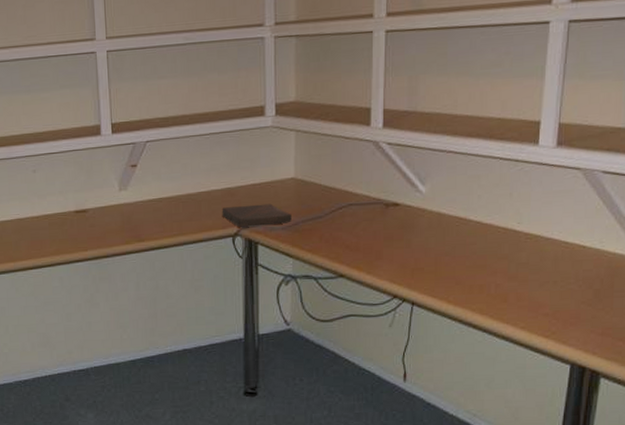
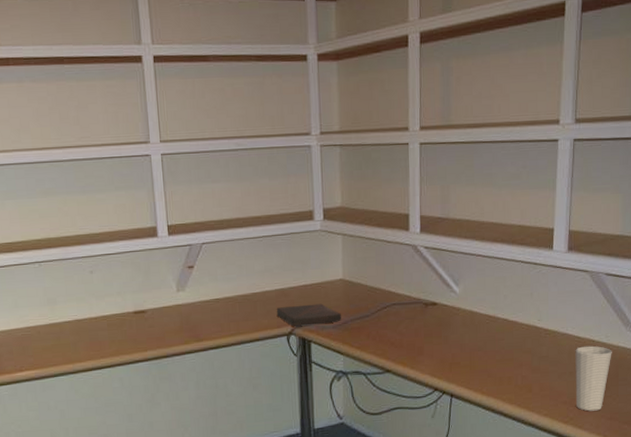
cup: none [560,252,607,325] -> present [575,345,612,411]

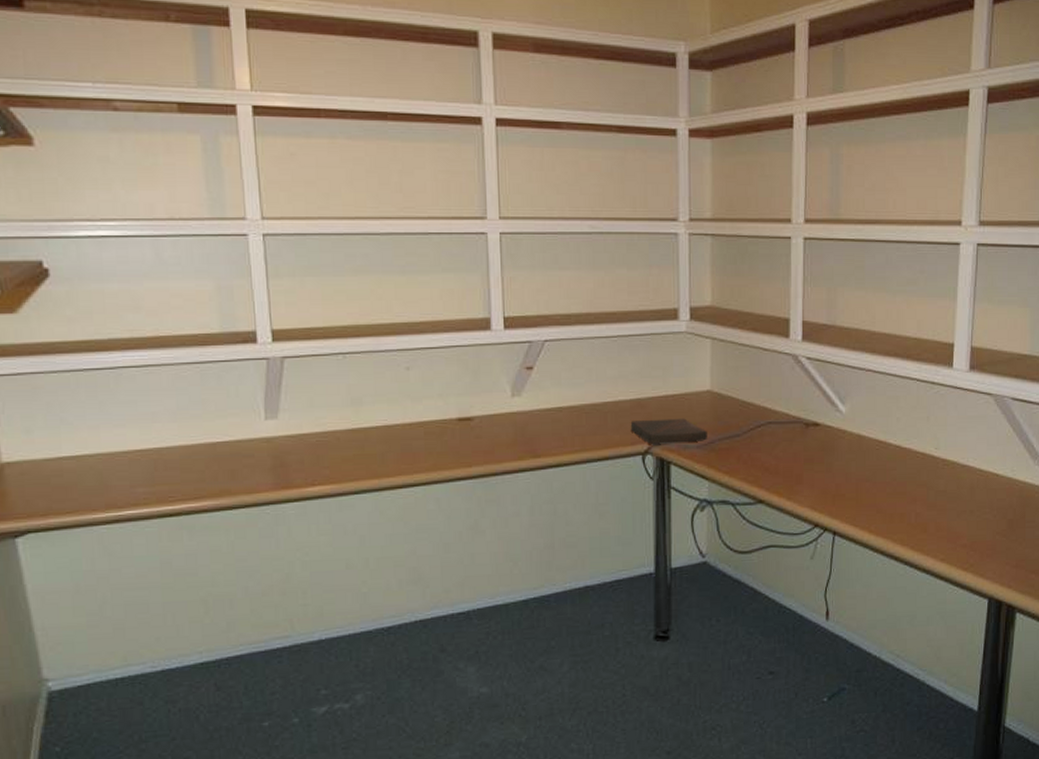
cup: present [575,345,612,411] -> none [976,480,1018,557]

